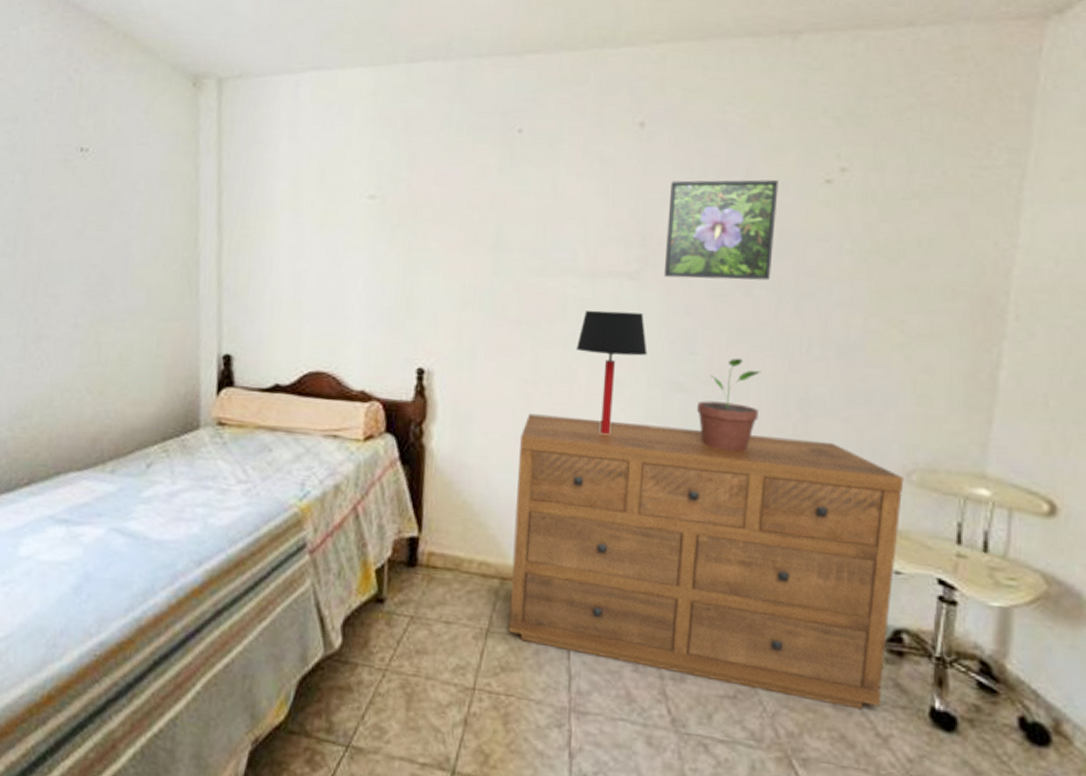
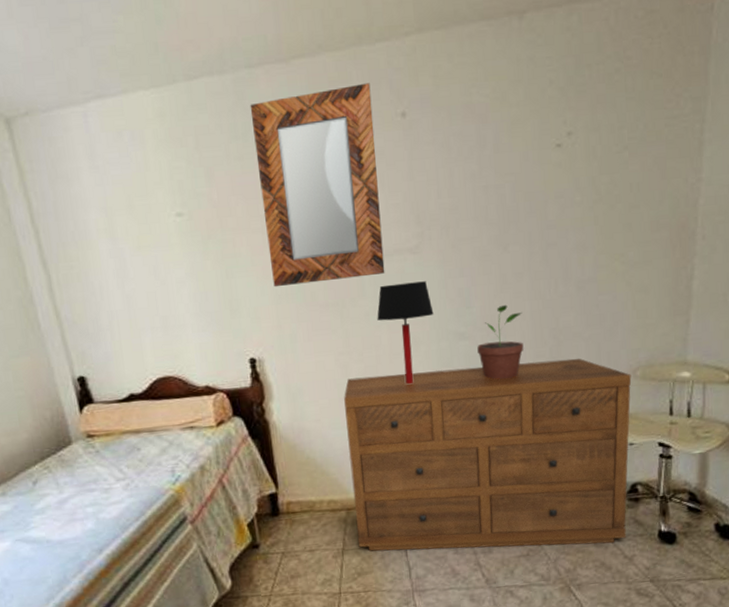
home mirror: none [461,86,608,297] -> present [250,83,385,287]
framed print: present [663,179,779,281] -> none [434,150,522,247]

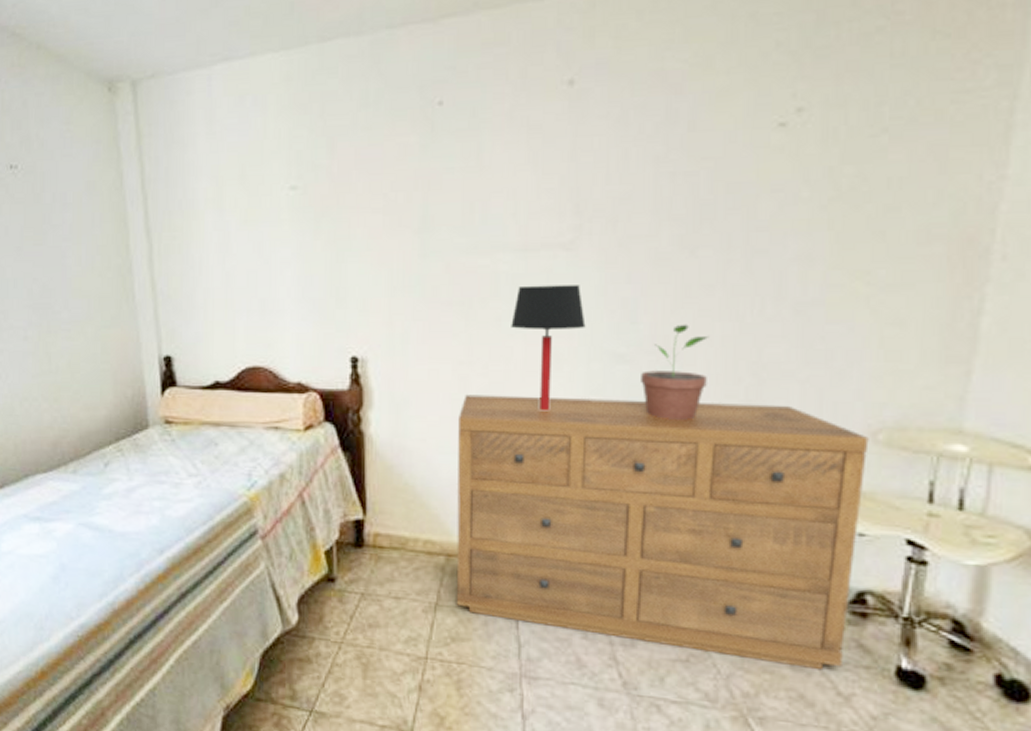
home mirror: present [250,83,385,287] -> none [386,45,533,277]

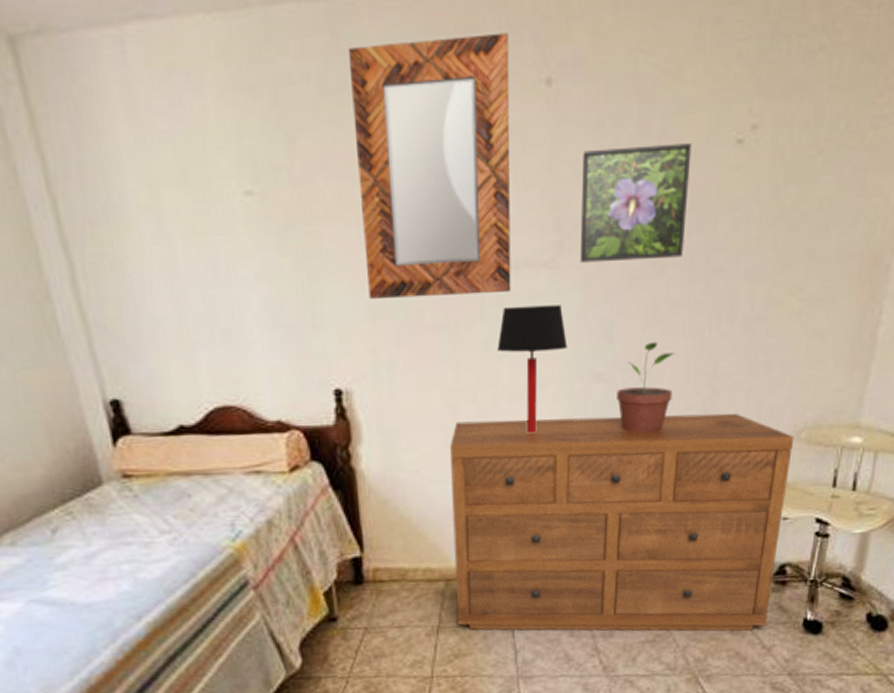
home mirror: none [386,45,533,277] -> present [348,33,511,300]
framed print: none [600,129,725,245] -> present [580,144,692,263]

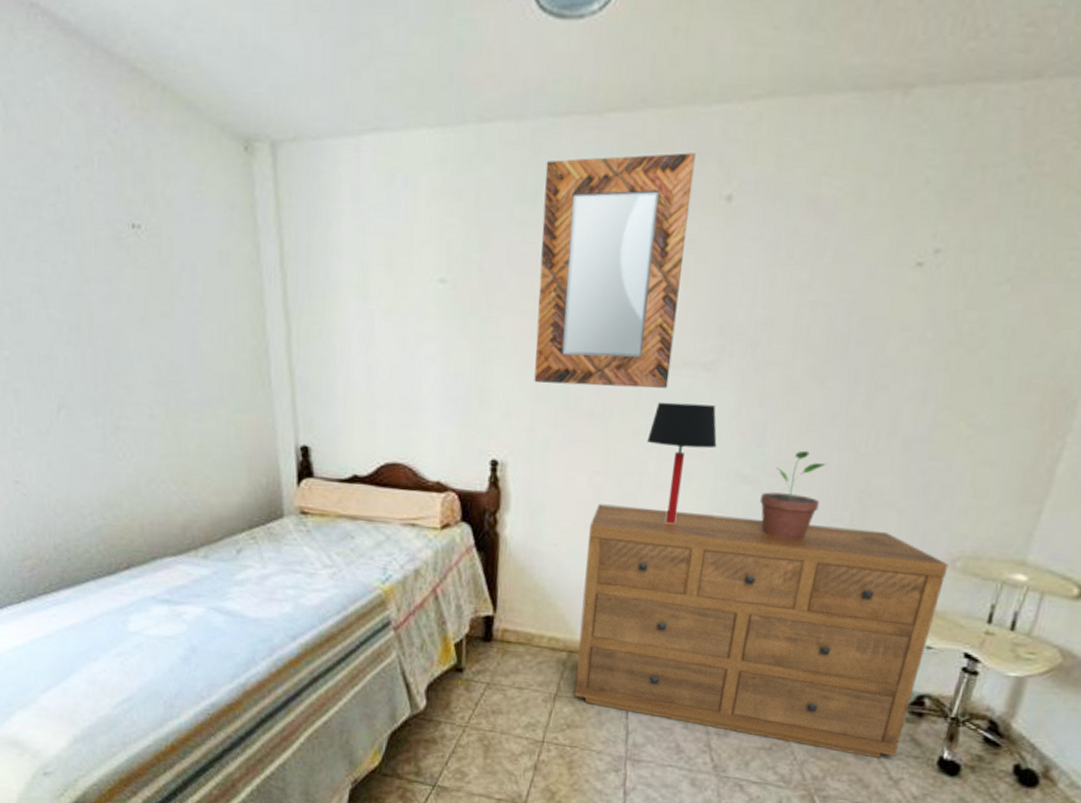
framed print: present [580,144,692,263] -> none [739,262,868,372]

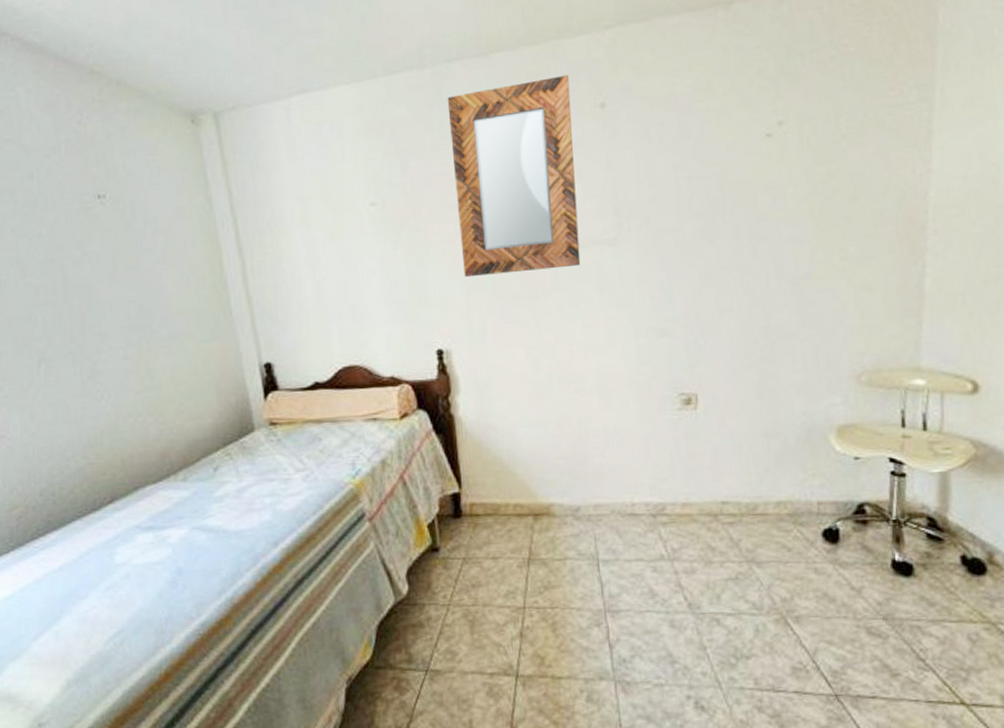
dresser: present [574,504,949,759] -> none [534,360,856,572]
table lamp: present [647,402,717,524] -> none [571,274,632,383]
potted plant: present [760,450,826,540] -> none [679,300,731,380]

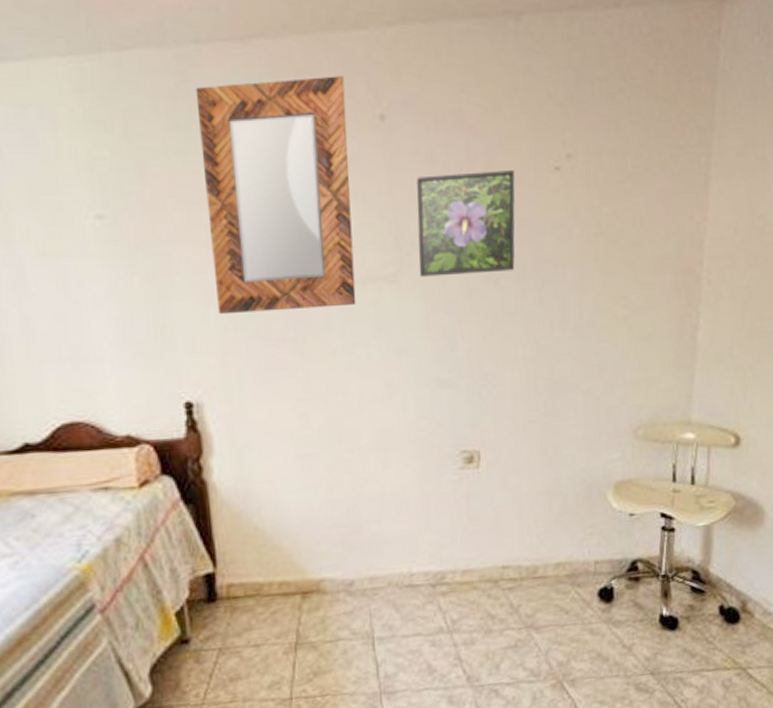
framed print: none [634,140,729,239] -> present [417,170,515,277]

